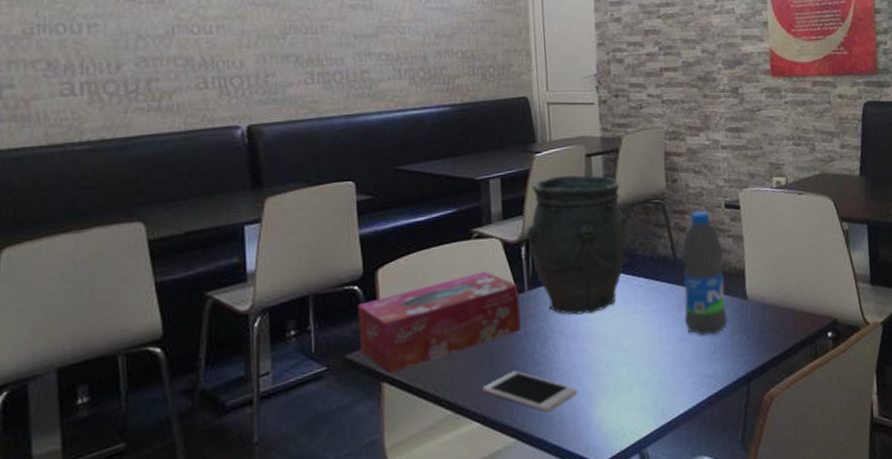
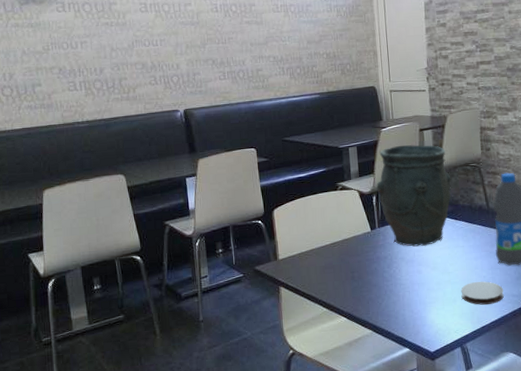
tissue box: present [358,271,521,373] -> none [262,213,374,280]
cell phone: present [482,370,577,412] -> none [348,284,415,313]
coaster: none [639,358,696,392] -> present [461,281,504,305]

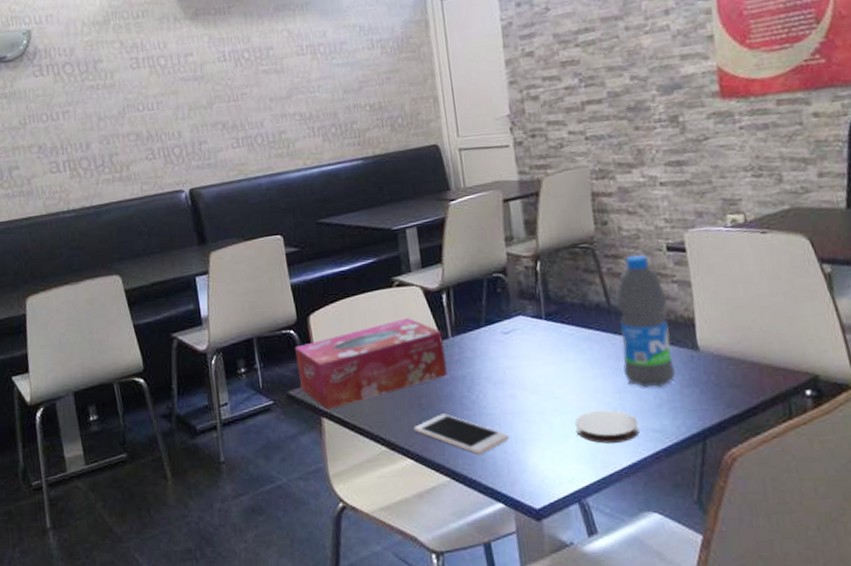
tissue box: none [262,213,374,280] -> present [295,318,447,409]
cell phone: none [348,284,415,313] -> present [414,413,509,454]
vase: present [376,144,451,247] -> none [446,220,554,362]

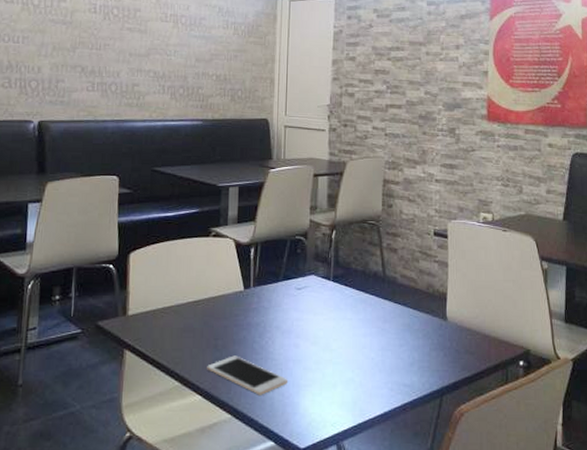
tissue box: present [295,318,447,409] -> none [110,266,245,342]
coaster: present [574,410,640,444] -> none [343,363,393,393]
water bottle: present [616,255,675,388] -> none [389,235,429,348]

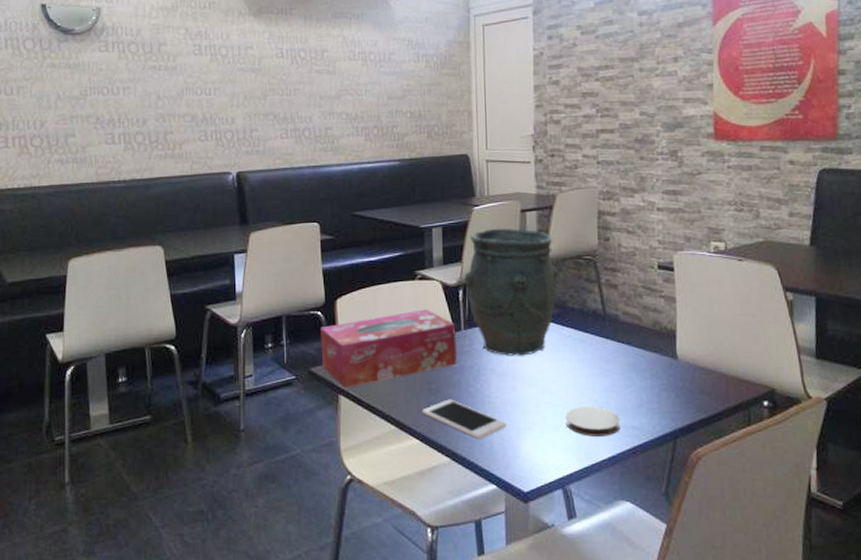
tissue box: none [110,266,245,342] -> present [321,309,457,387]
vase: none [256,190,345,314] -> present [464,228,559,356]
coaster: none [343,363,393,393] -> present [565,406,621,436]

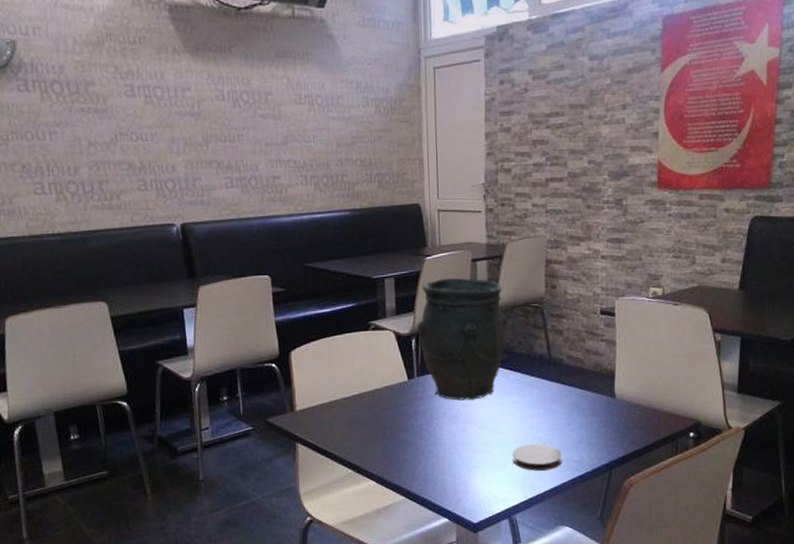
tissue box: present [321,309,457,387] -> none [276,358,410,436]
cell phone: present [422,399,506,439] -> none [378,442,457,478]

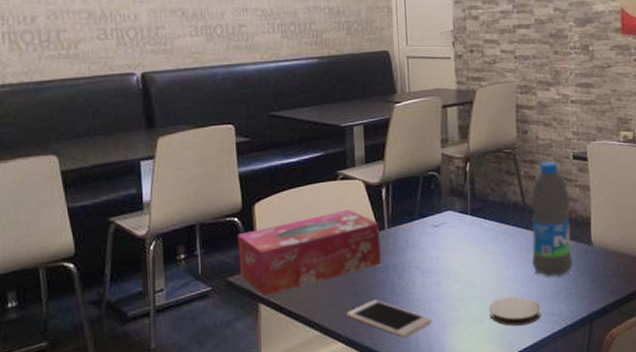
tissue box: none [276,358,410,436] -> present [238,209,381,295]
cell phone: none [378,442,457,478] -> present [347,299,432,338]
vase: present [417,277,508,401] -> none [387,124,480,252]
water bottle: none [555,316,596,427] -> present [530,161,573,277]

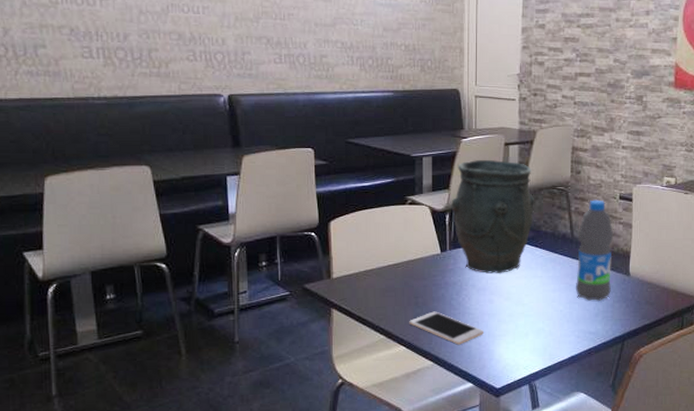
tissue box: present [238,209,381,295] -> none [314,232,442,302]
vase: none [387,124,480,252] -> present [451,159,535,273]
coaster: present [489,296,541,326] -> none [534,315,580,341]

